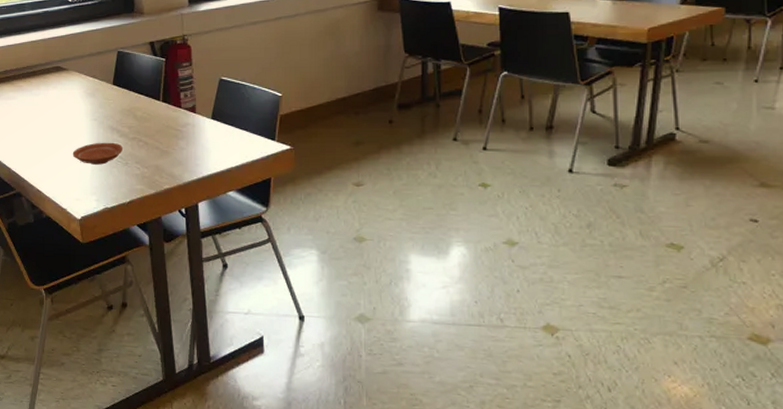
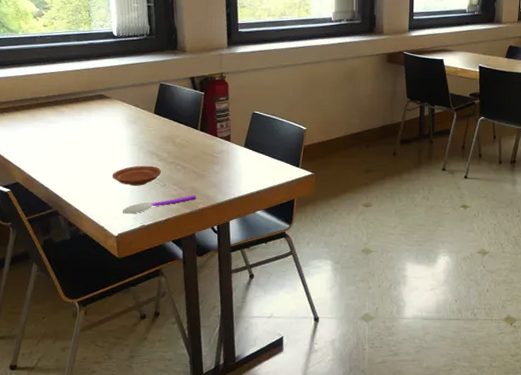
spoon: none [85,174,161,195] -> present [123,195,197,214]

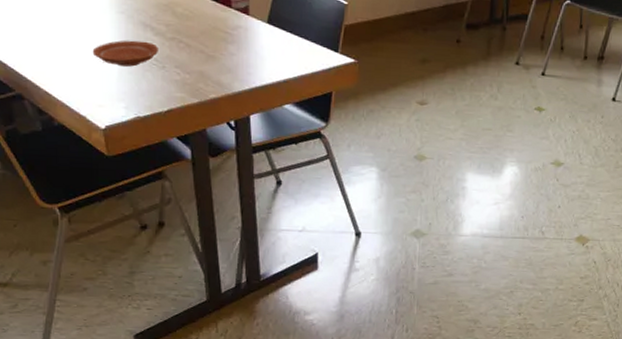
spoon: present [123,195,197,214] -> none [110,81,206,102]

